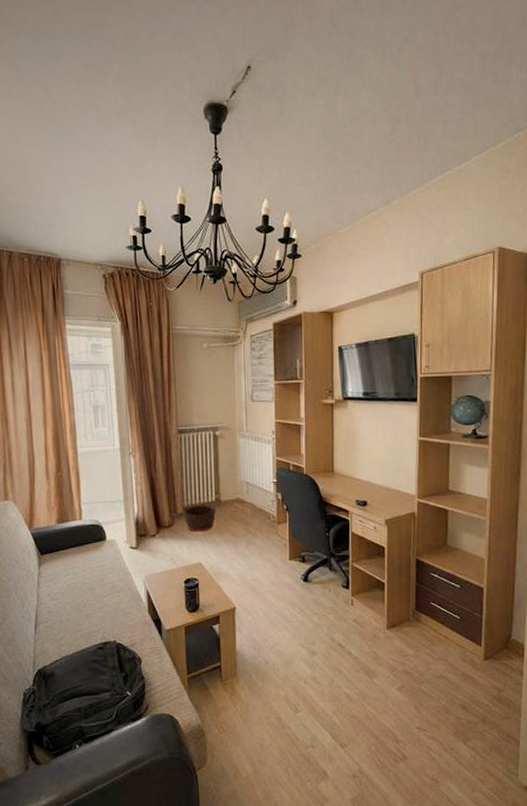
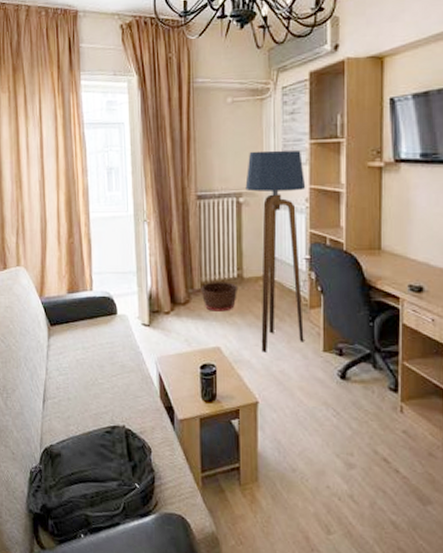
floor lamp: none [221,389,273,565] -> present [245,150,306,353]

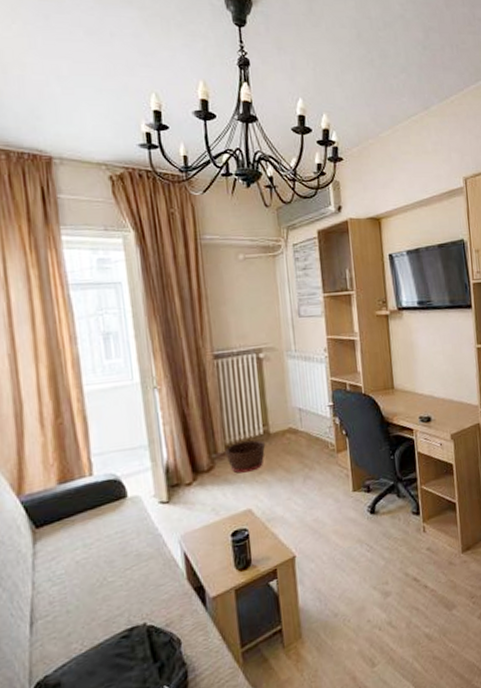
floor lamp: present [245,150,306,353] -> none [264,304,334,505]

